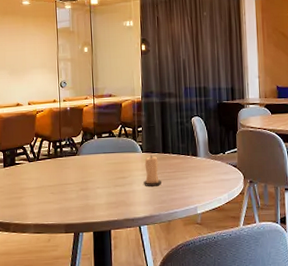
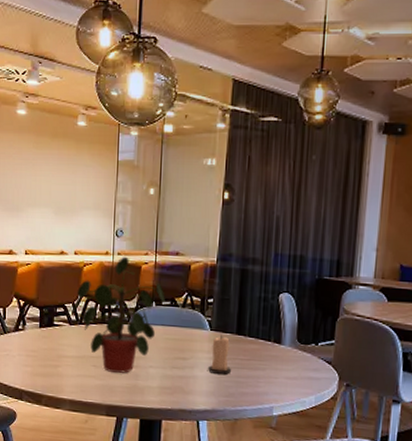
potted plant: none [30,102,104,196] -> present [72,256,165,373]

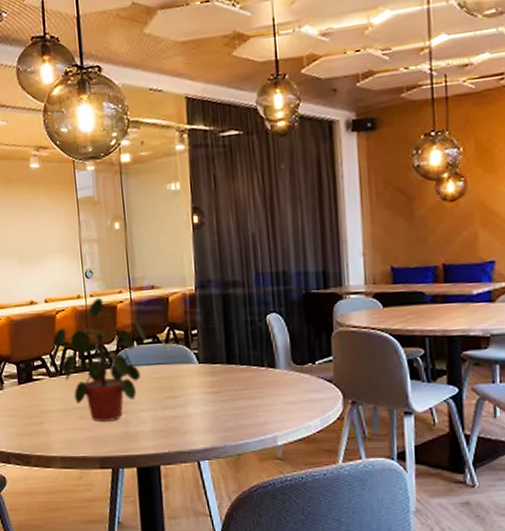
candle: present [208,334,231,375] -> none [202,366,226,409]

